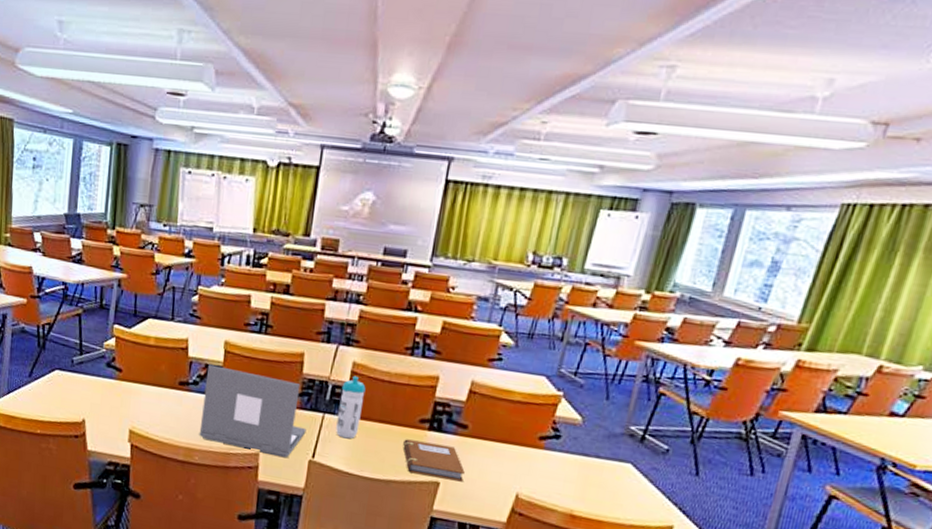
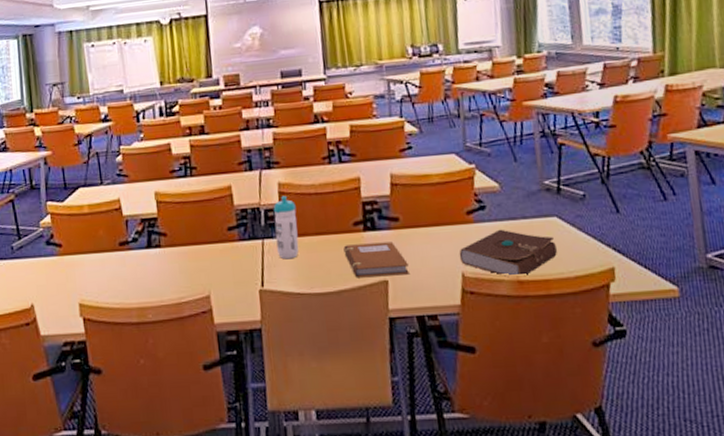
laptop: present [199,364,306,458] -> none [144,215,250,295]
book: none [518,461,622,513] -> present [459,229,557,278]

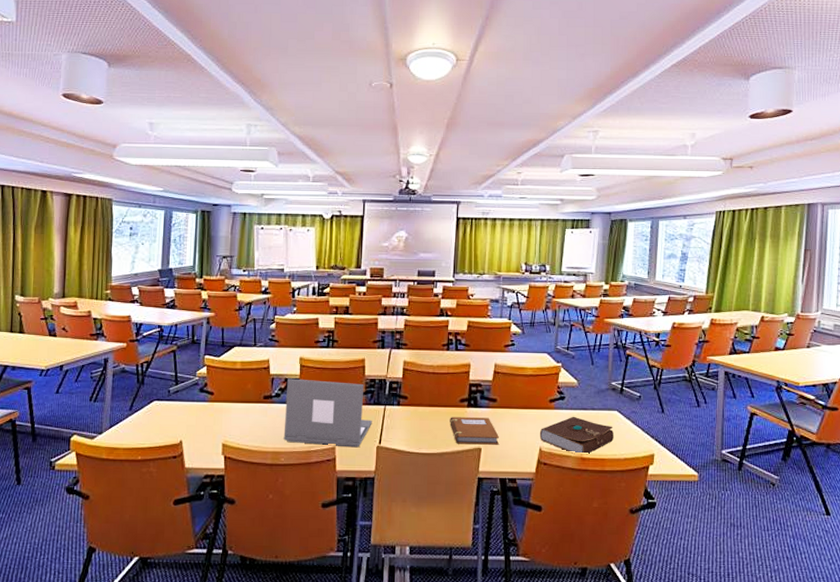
laptop: none [144,215,250,295] -> present [283,378,372,448]
water bottle: present [273,195,299,260] -> none [396,372,416,424]

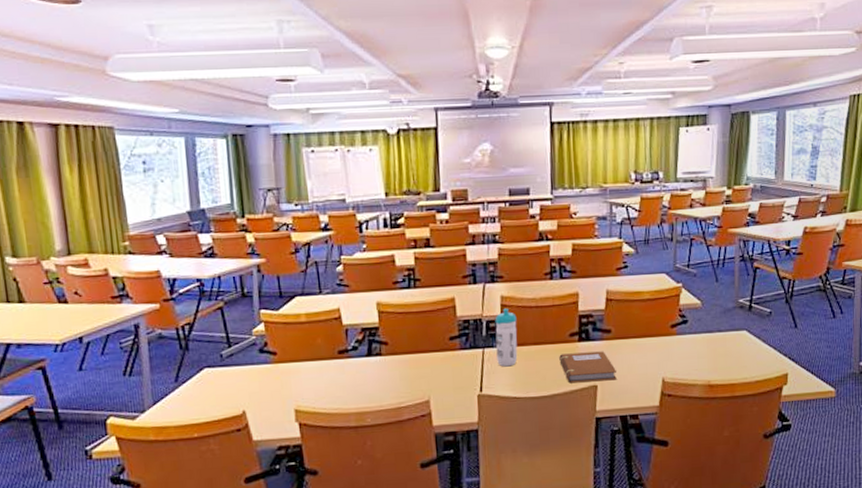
laptop: present [283,378,372,448] -> none [364,326,470,400]
water bottle: none [396,372,416,424] -> present [495,308,518,367]
book: present [539,416,614,455] -> none [661,340,743,382]

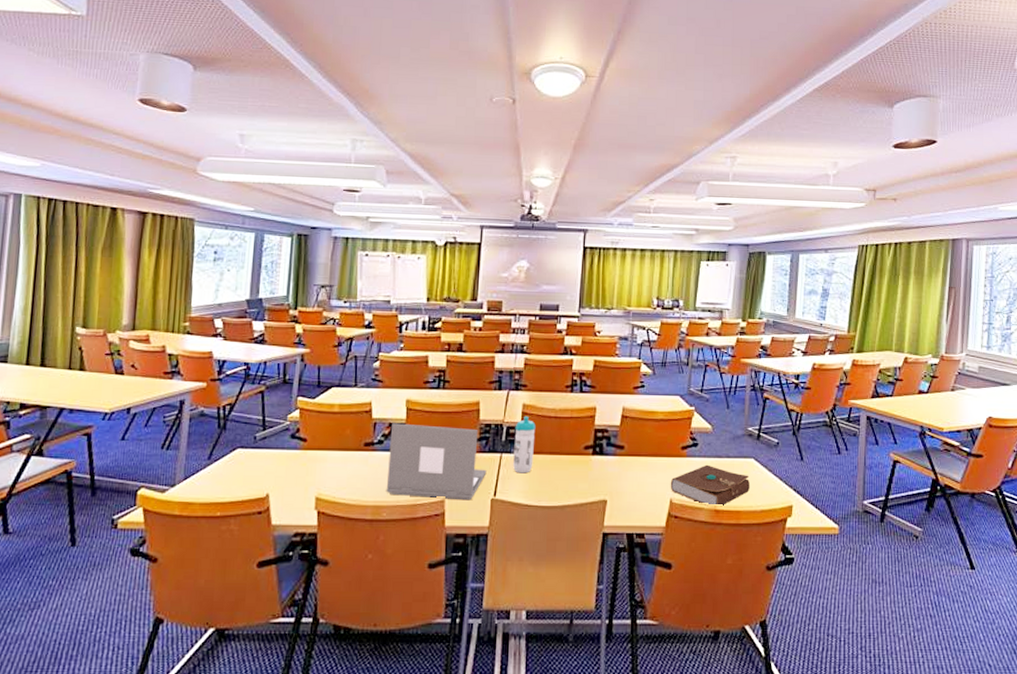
laptop: none [364,326,470,400] -> present [386,423,487,501]
notebook: present [559,351,617,384] -> none [572,466,626,497]
book: none [661,340,743,382] -> present [670,464,750,507]

